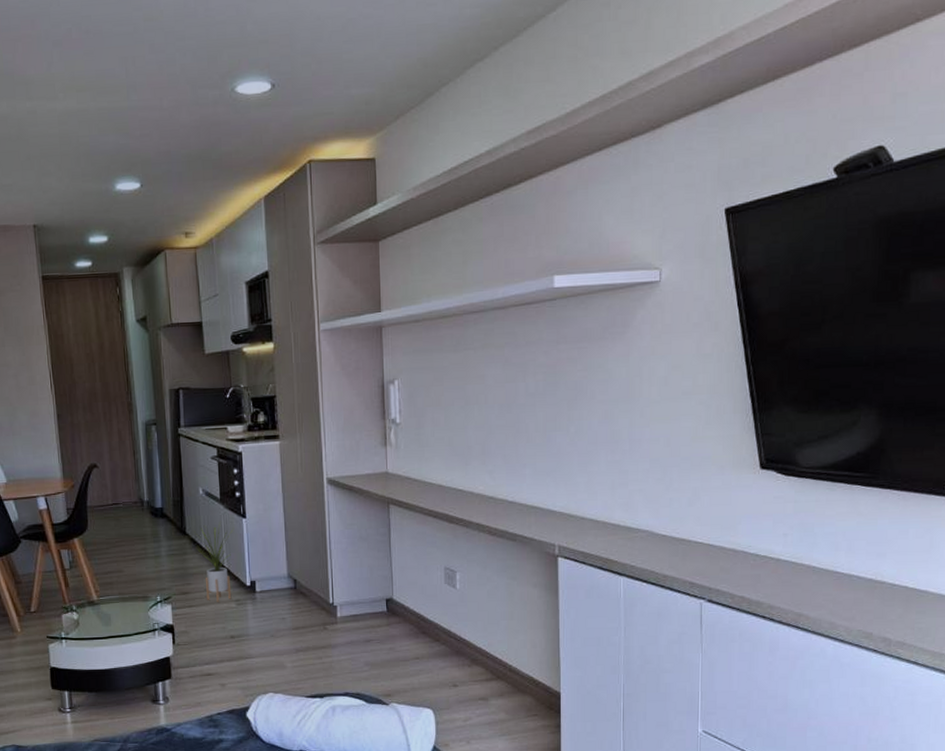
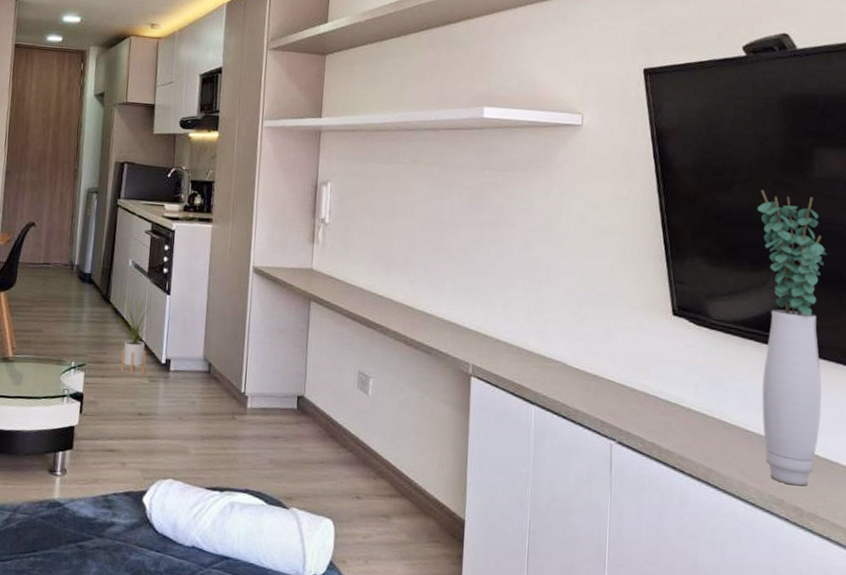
vase: none [849,325,922,618] -> present [758,190,827,486]

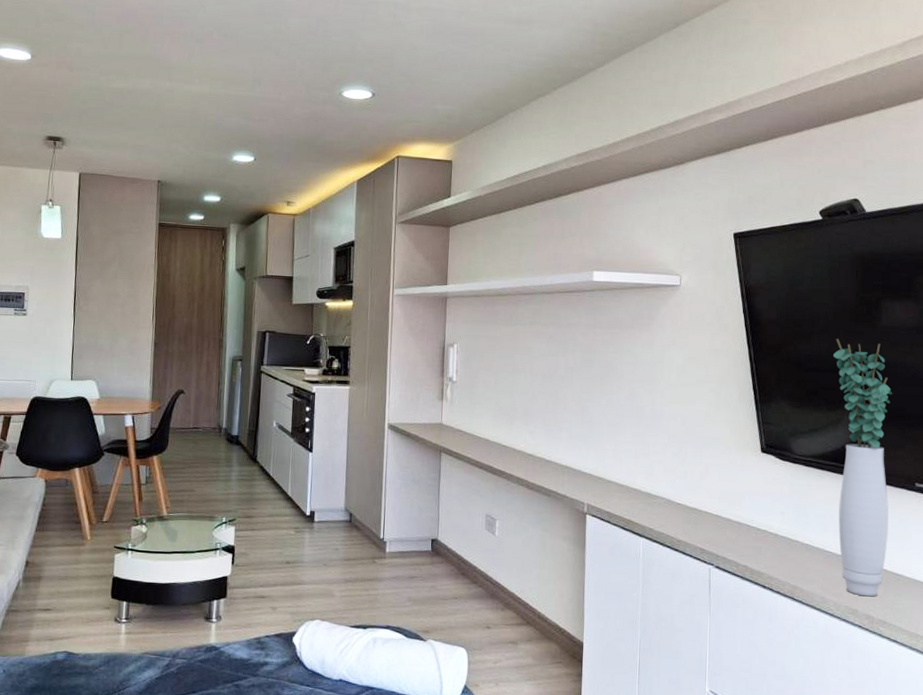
house plant: present [117,295,157,376] -> none [264,454,300,528]

